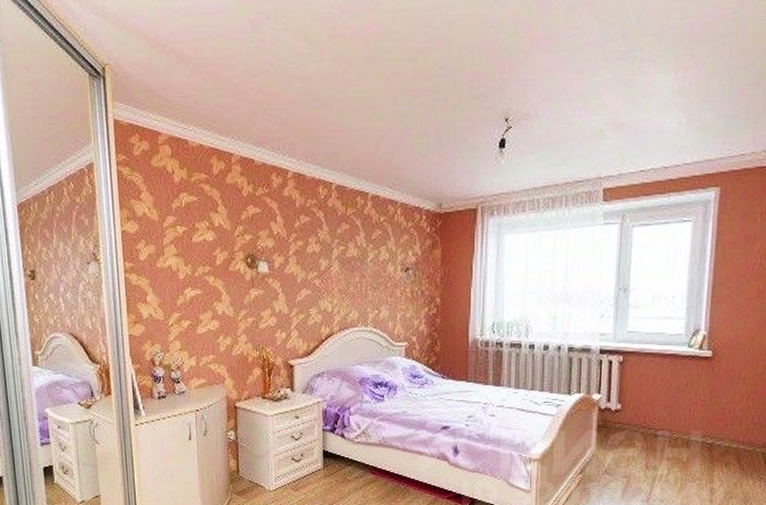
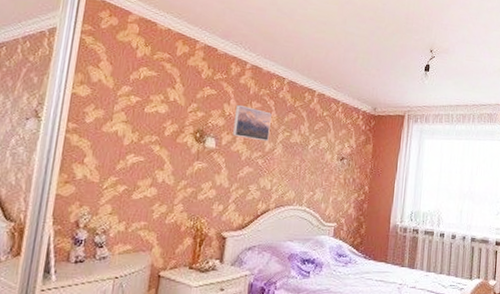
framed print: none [283,222,323,260] -> present [232,105,272,142]

